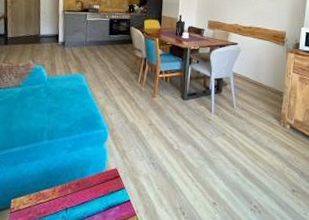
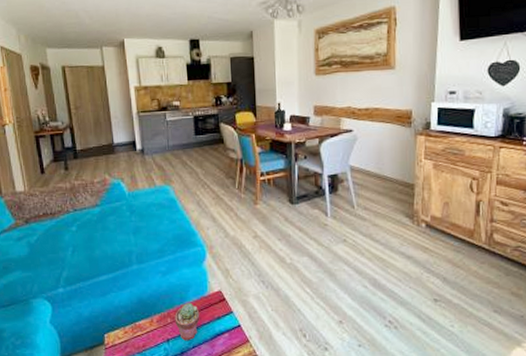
potted succulent: none [74,176,97,211] -> present [175,302,200,341]

